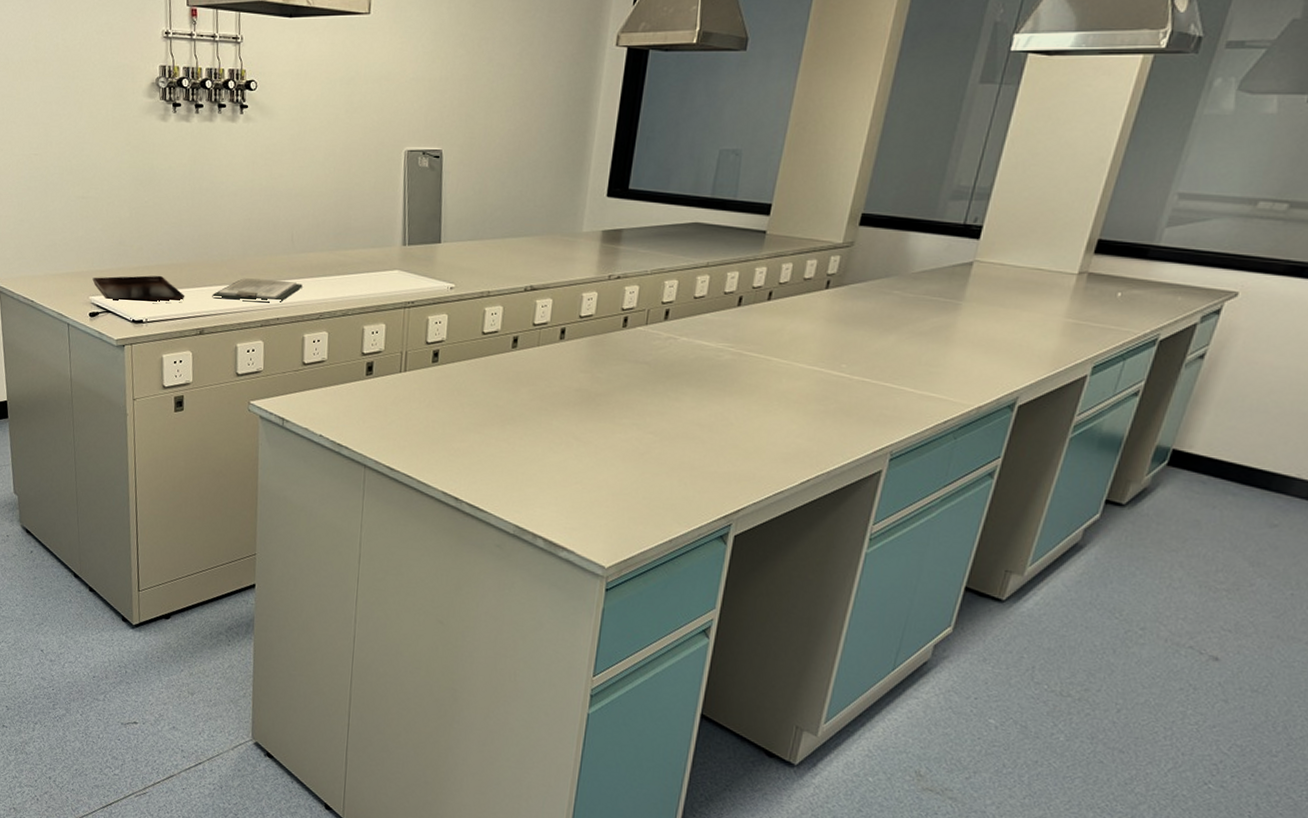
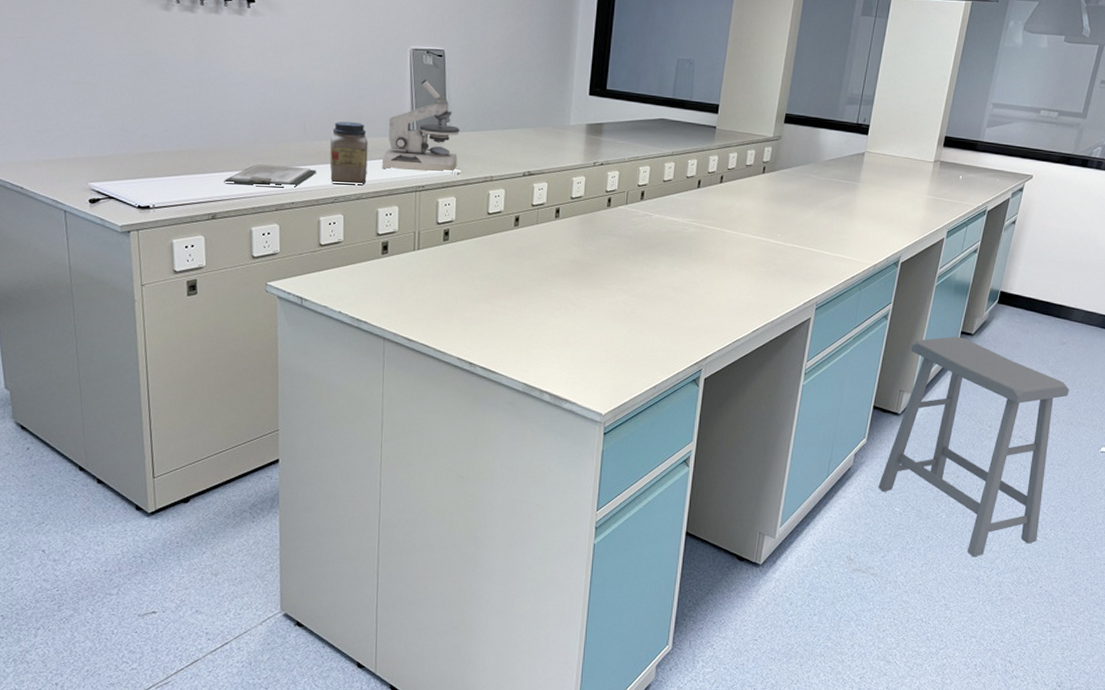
tray: present [92,275,185,304] -> none [91,161,195,190]
jar: none [316,231,357,300] -> present [329,121,369,185]
microscope: none [370,183,456,289] -> present [382,79,460,174]
stool: none [965,505,1279,798] -> present [878,337,1069,557]

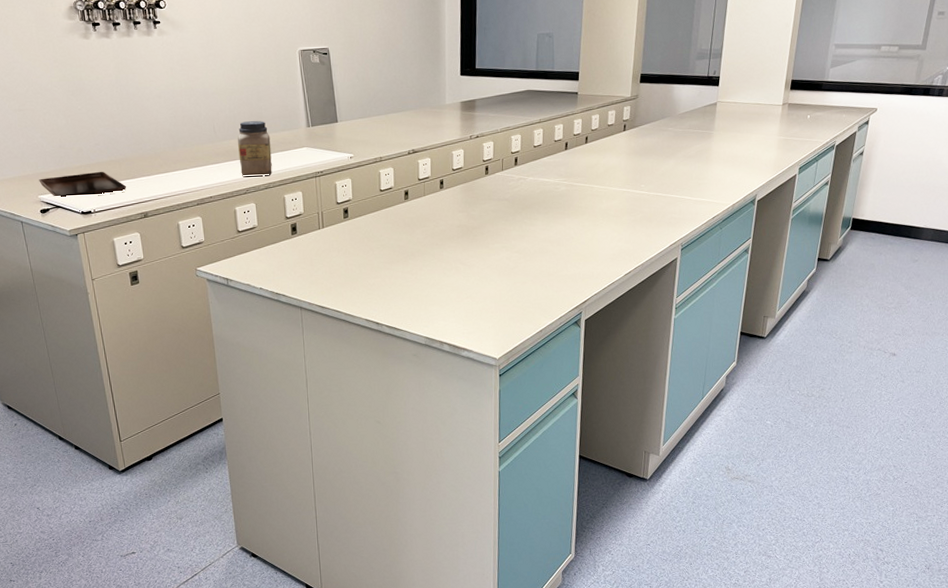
tray: none [91,161,195,190] -> present [39,171,127,197]
clipboard: present [224,164,317,188] -> none [151,165,229,186]
microscope: present [382,79,460,174] -> none [284,76,350,159]
stool: present [878,337,1069,557] -> none [749,263,923,460]

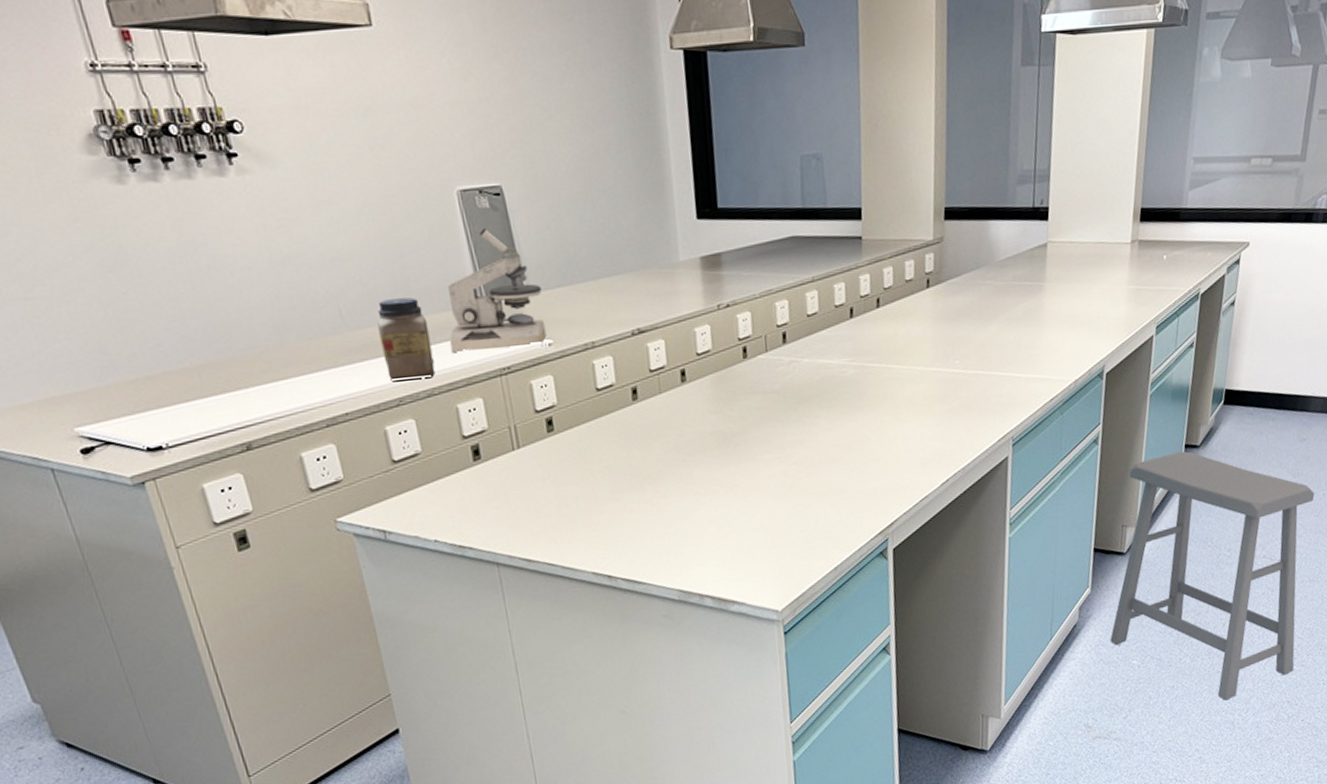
tray: present [39,171,127,197] -> none [71,385,215,428]
microscope: none [284,76,350,159] -> present [448,227,547,352]
stool: none [749,263,923,460] -> present [1110,451,1315,701]

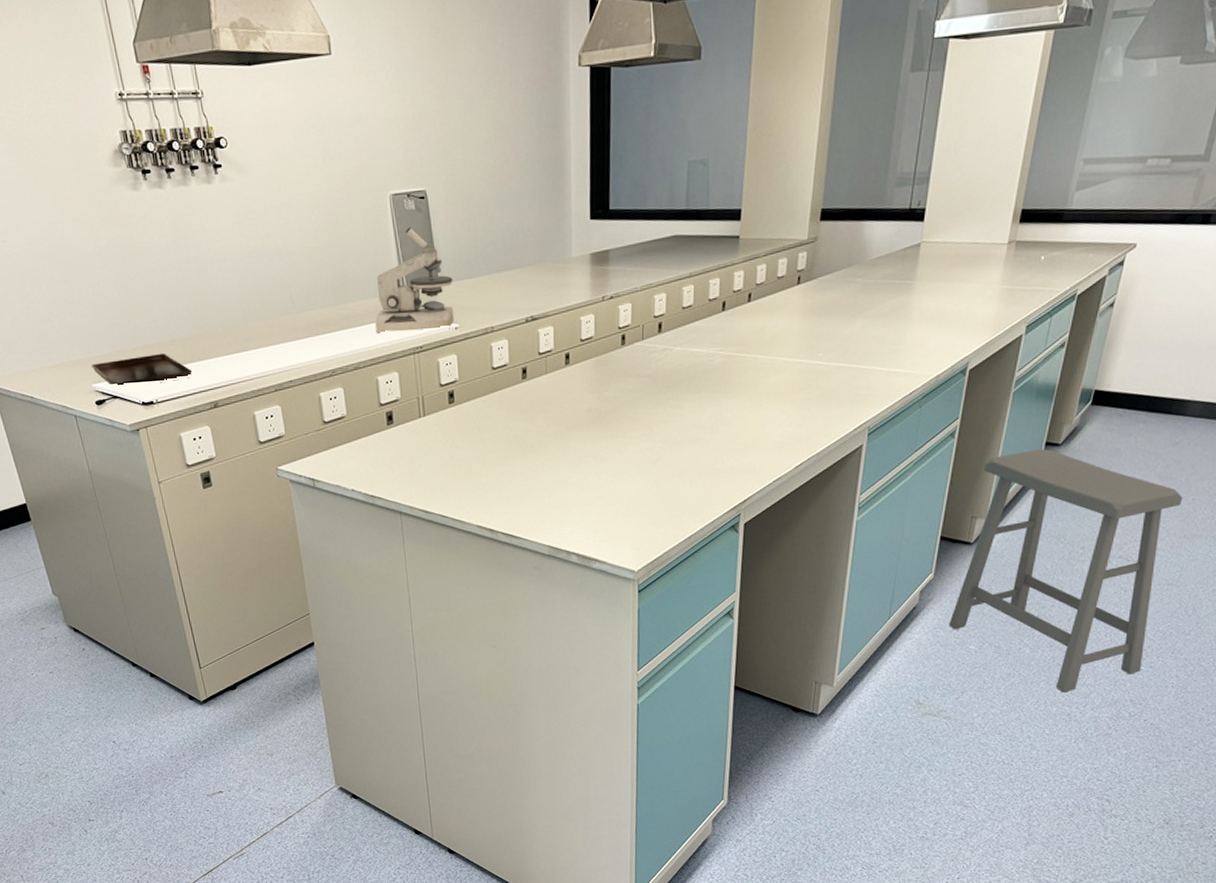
tray: none [71,385,215,428] -> present [91,353,193,385]
jar: present [377,297,436,382] -> none [319,285,362,356]

